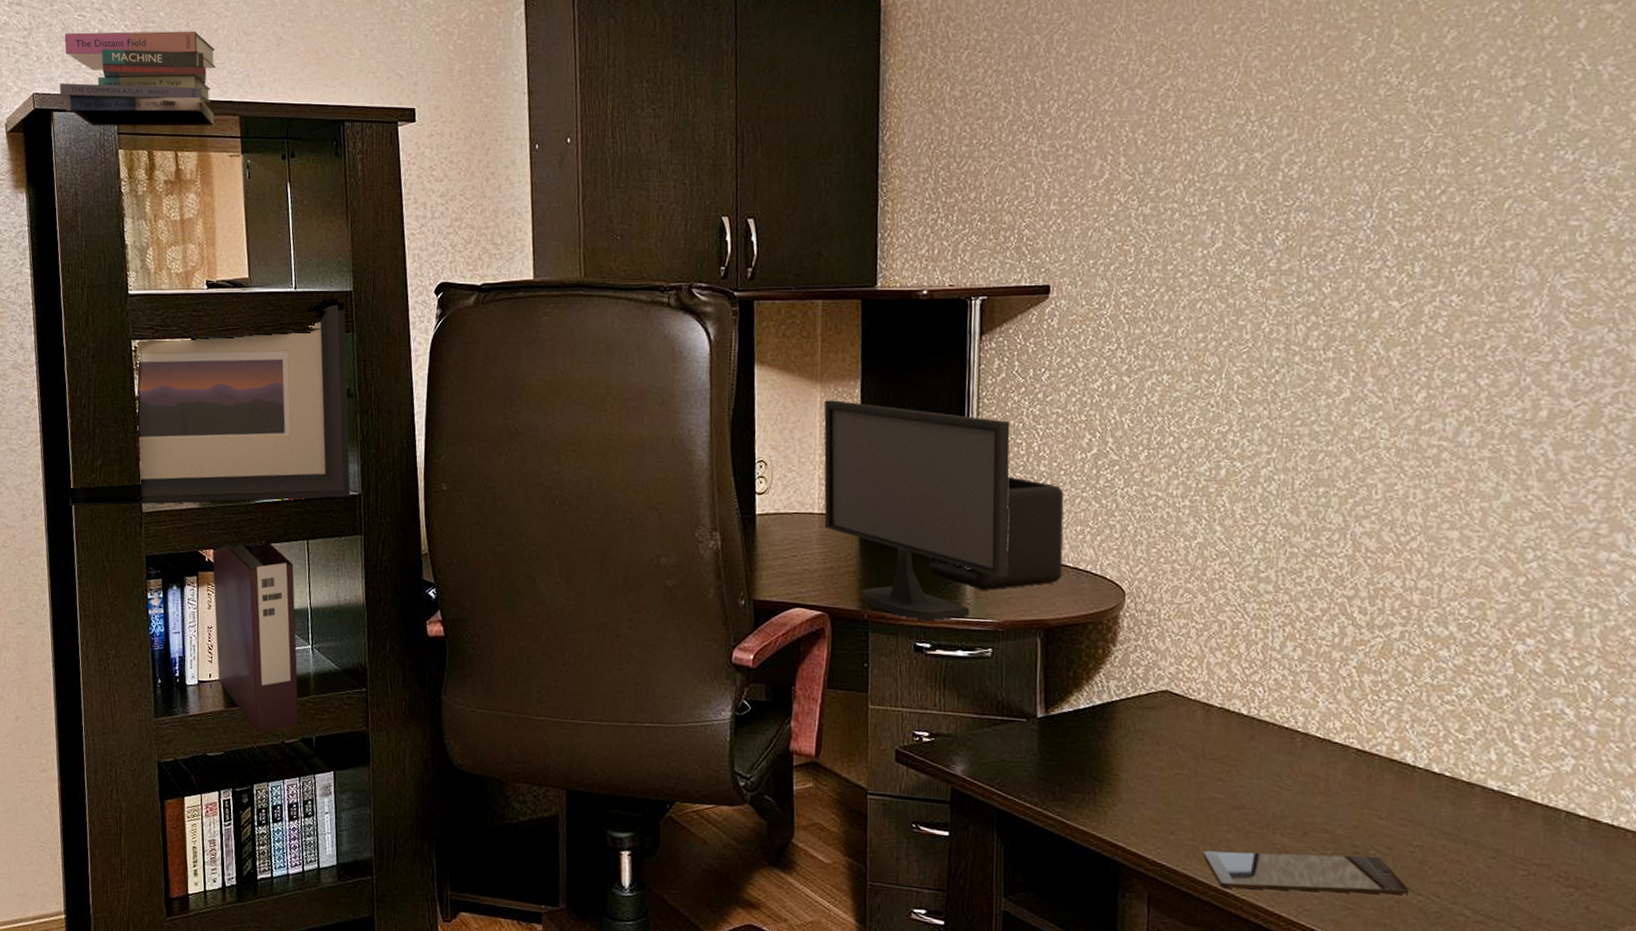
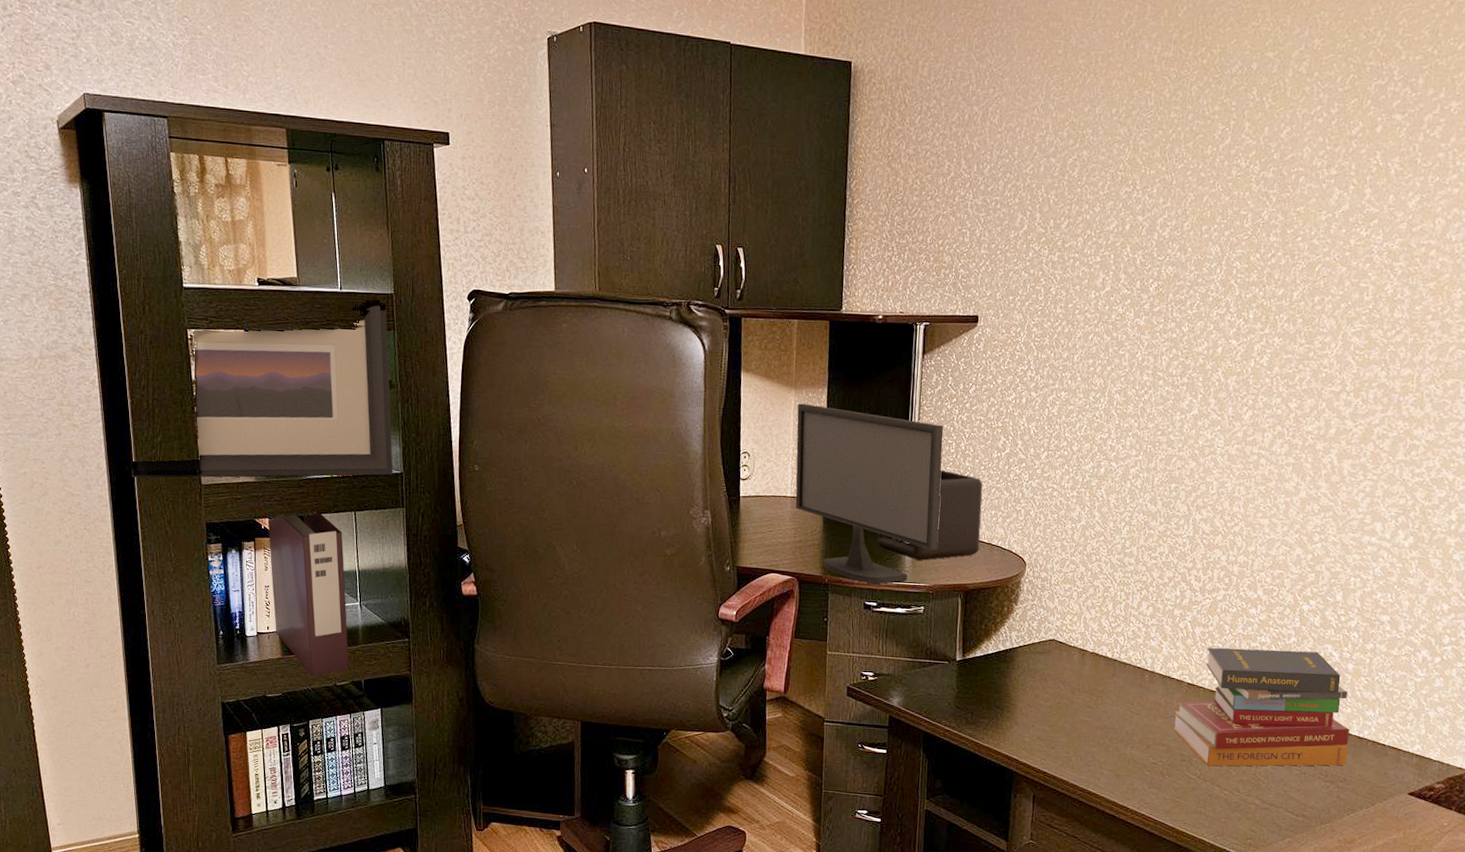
books: present [59,30,216,127] -> none [110,38,263,136]
tablet: present [1203,850,1410,895] -> none [1075,760,1219,791]
books: none [1338,701,1599,865] -> present [1173,647,1350,767]

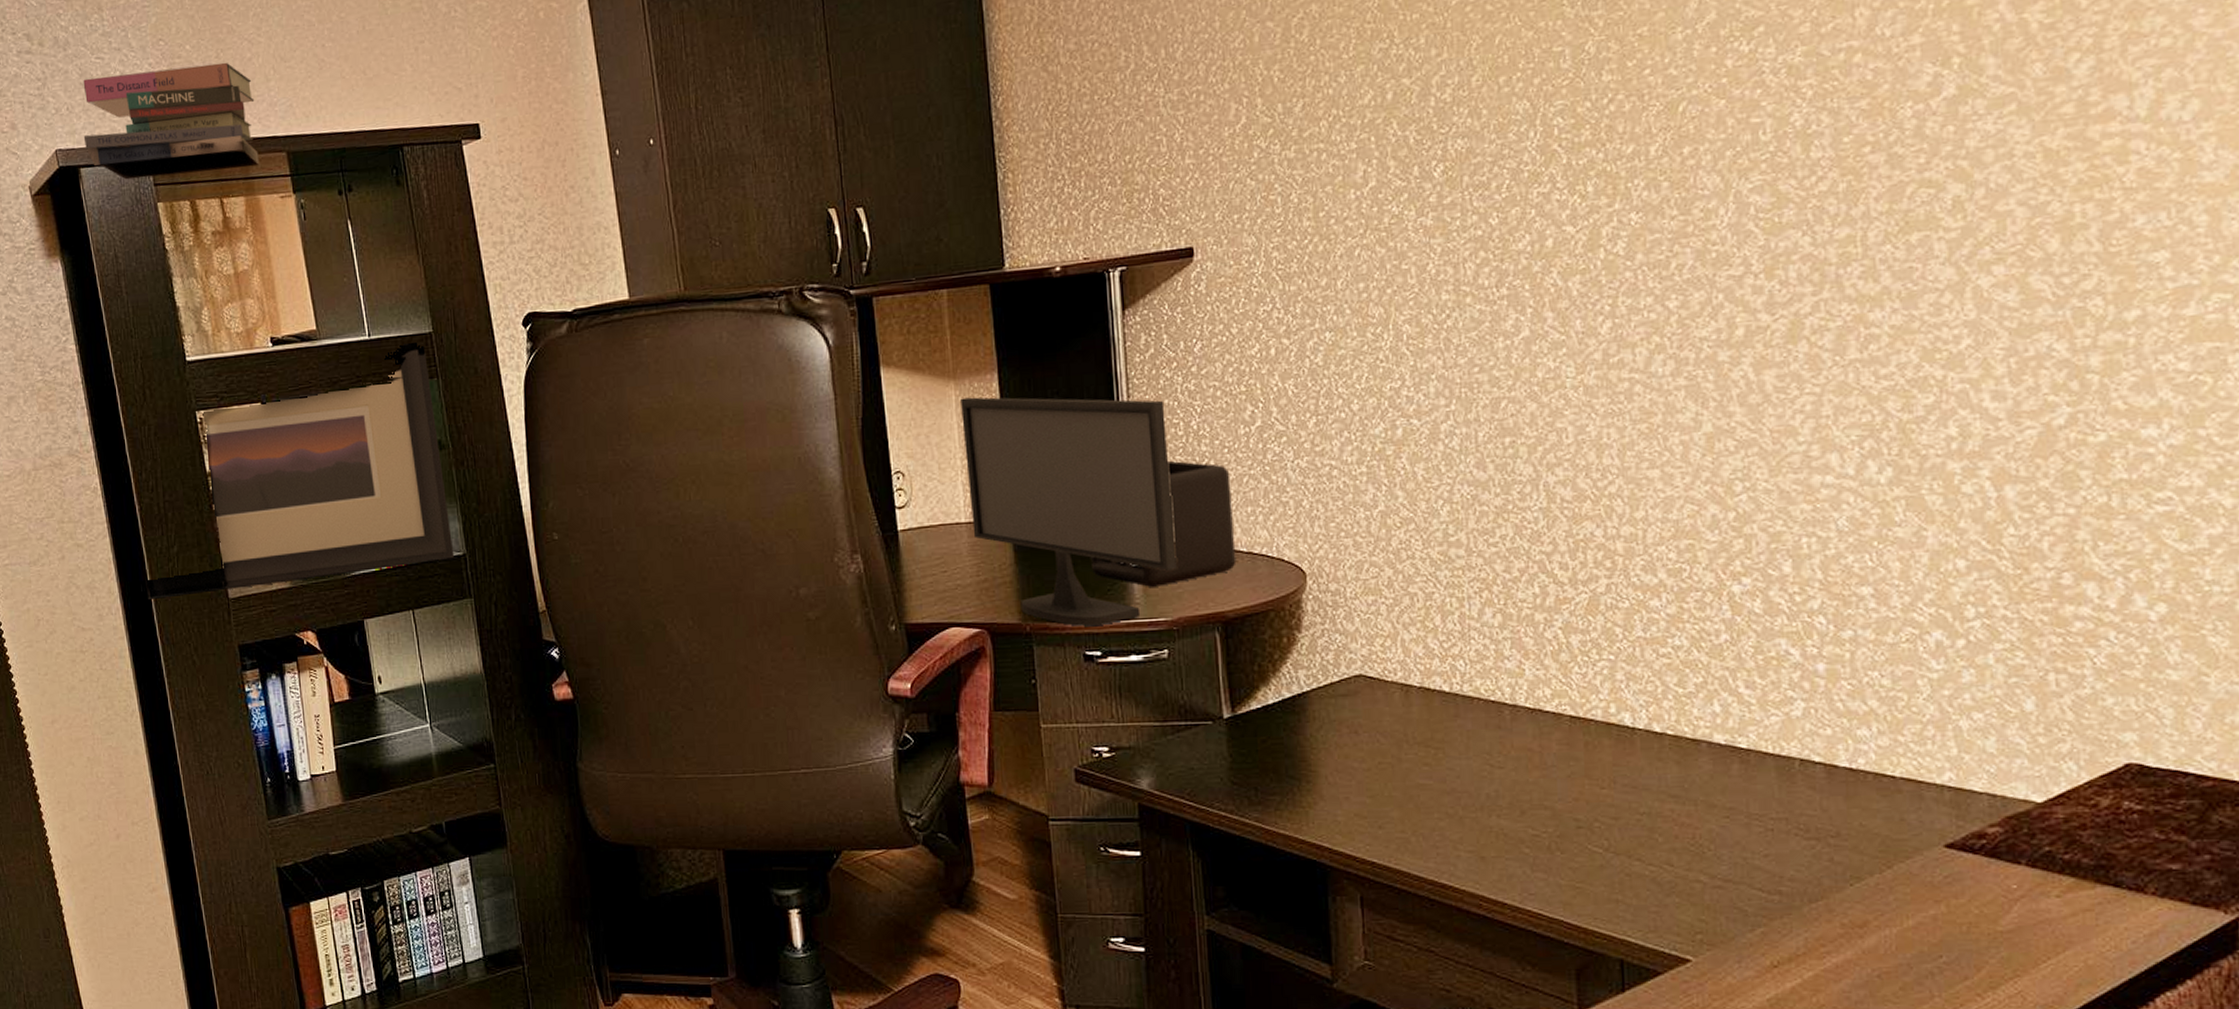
books: none [110,38,263,136] -> present [83,62,259,180]
binder: present [267,507,349,676] -> none [310,610,425,824]
books: present [1173,647,1350,767] -> none [1554,650,1837,833]

